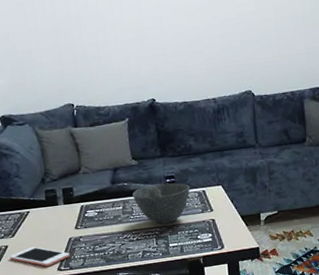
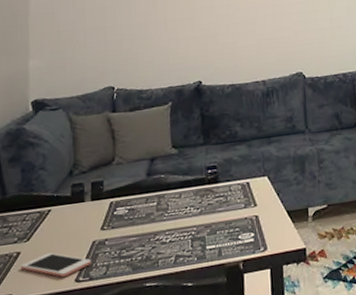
bowl: present [132,183,190,224] -> none [169,174,233,223]

